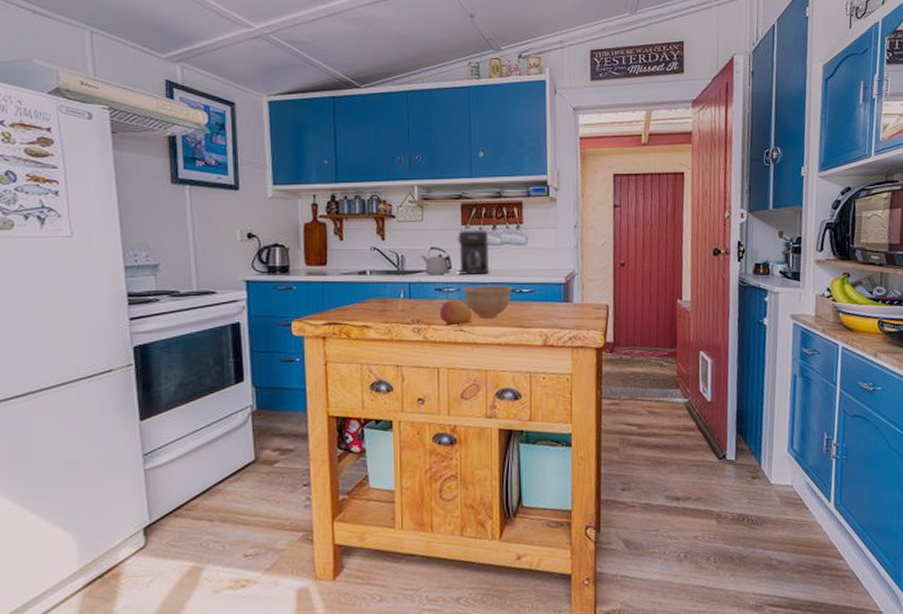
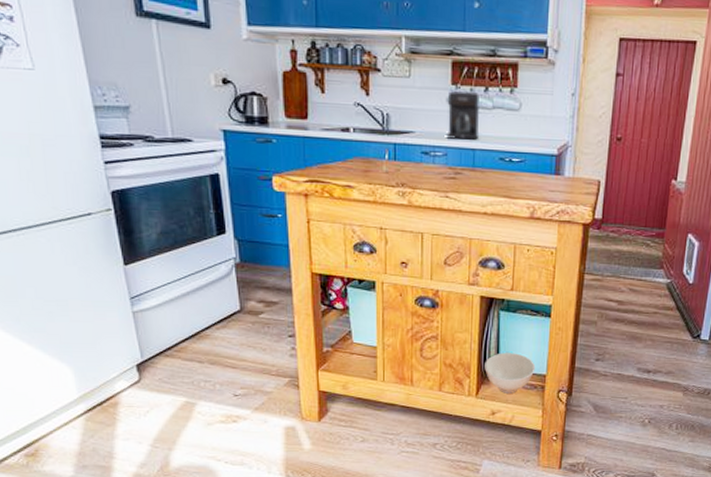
kettle: present [420,246,453,275] -> none [407,106,440,138]
fruit: present [439,300,473,325] -> none [425,164,460,191]
bowl: present [463,285,514,318] -> none [450,151,503,186]
bowl: none [506,488,560,534] -> present [483,353,536,394]

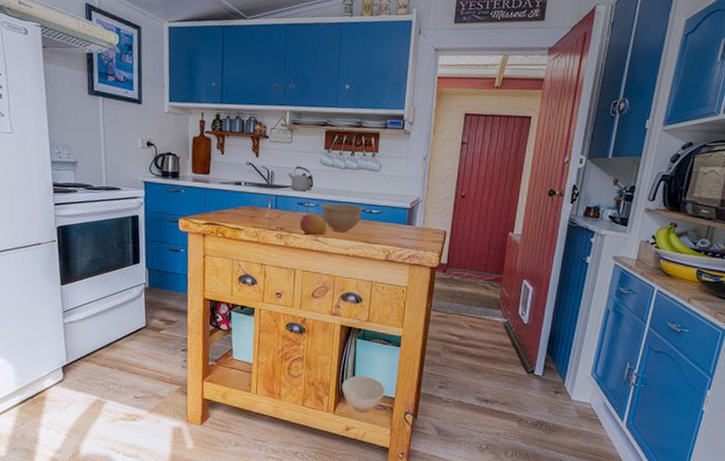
kettle: none [407,106,440,138] -> present [287,166,314,191]
fruit: none [425,164,460,191] -> present [299,213,328,236]
coffee maker: present [446,90,480,140] -> none [318,154,347,194]
bowl: none [450,151,503,186] -> present [321,203,365,233]

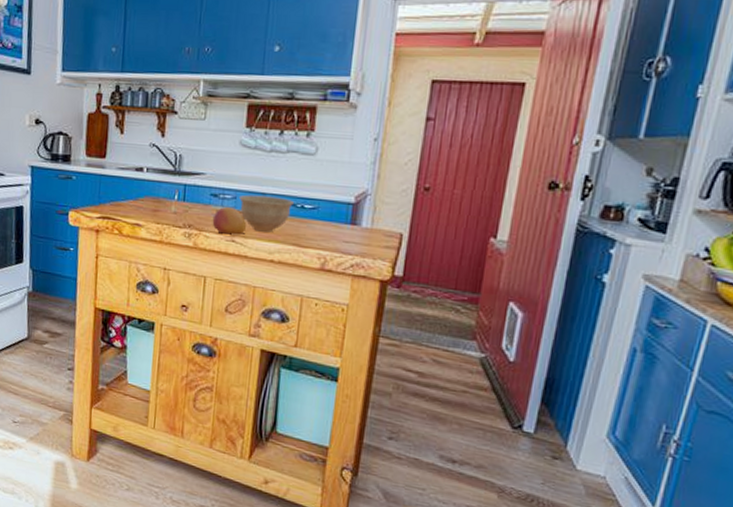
kettle: present [287,166,314,191] -> none [199,148,232,180]
bowl: present [341,375,386,413] -> none [259,414,317,463]

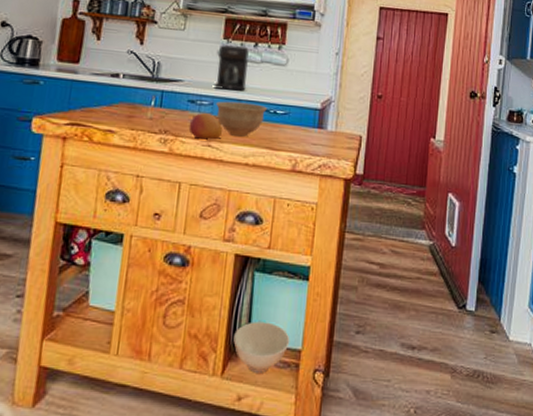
coffee maker: none [237,133,274,184] -> present [214,45,249,91]
bowl: none [259,414,317,463] -> present [232,321,290,373]

